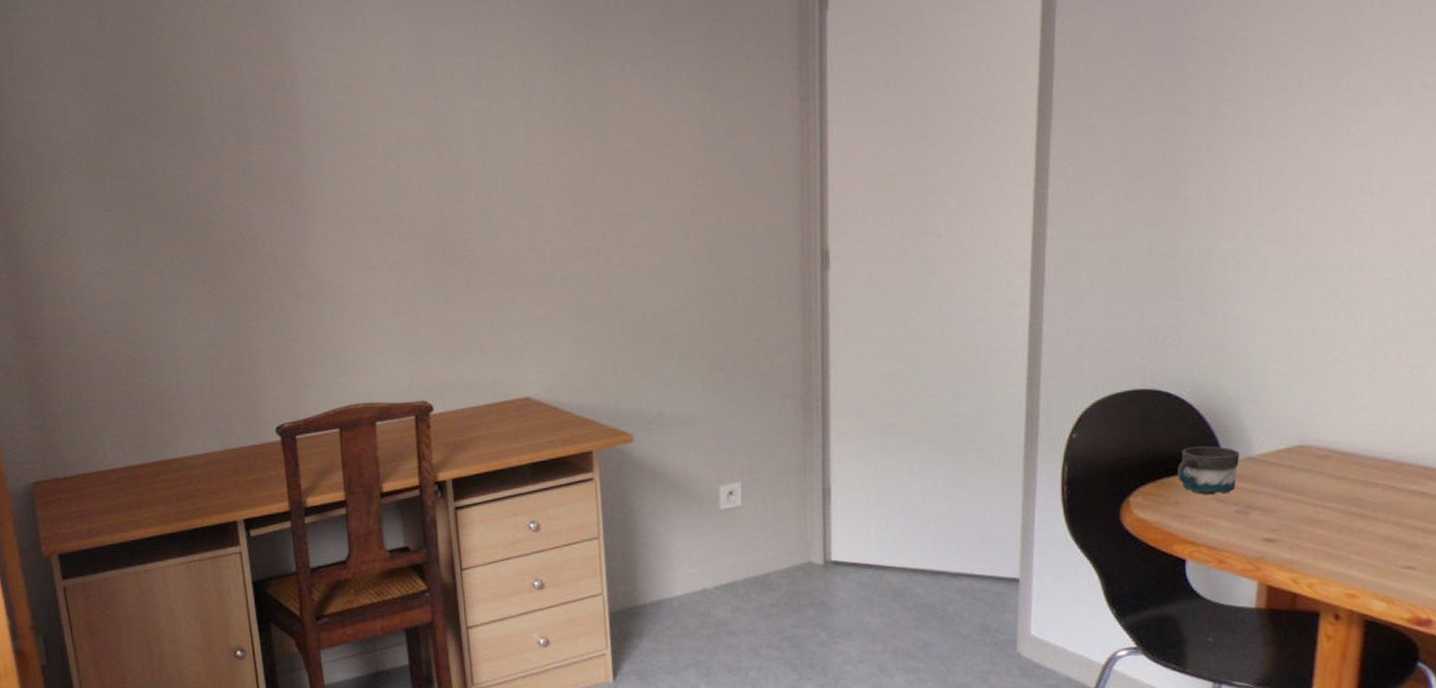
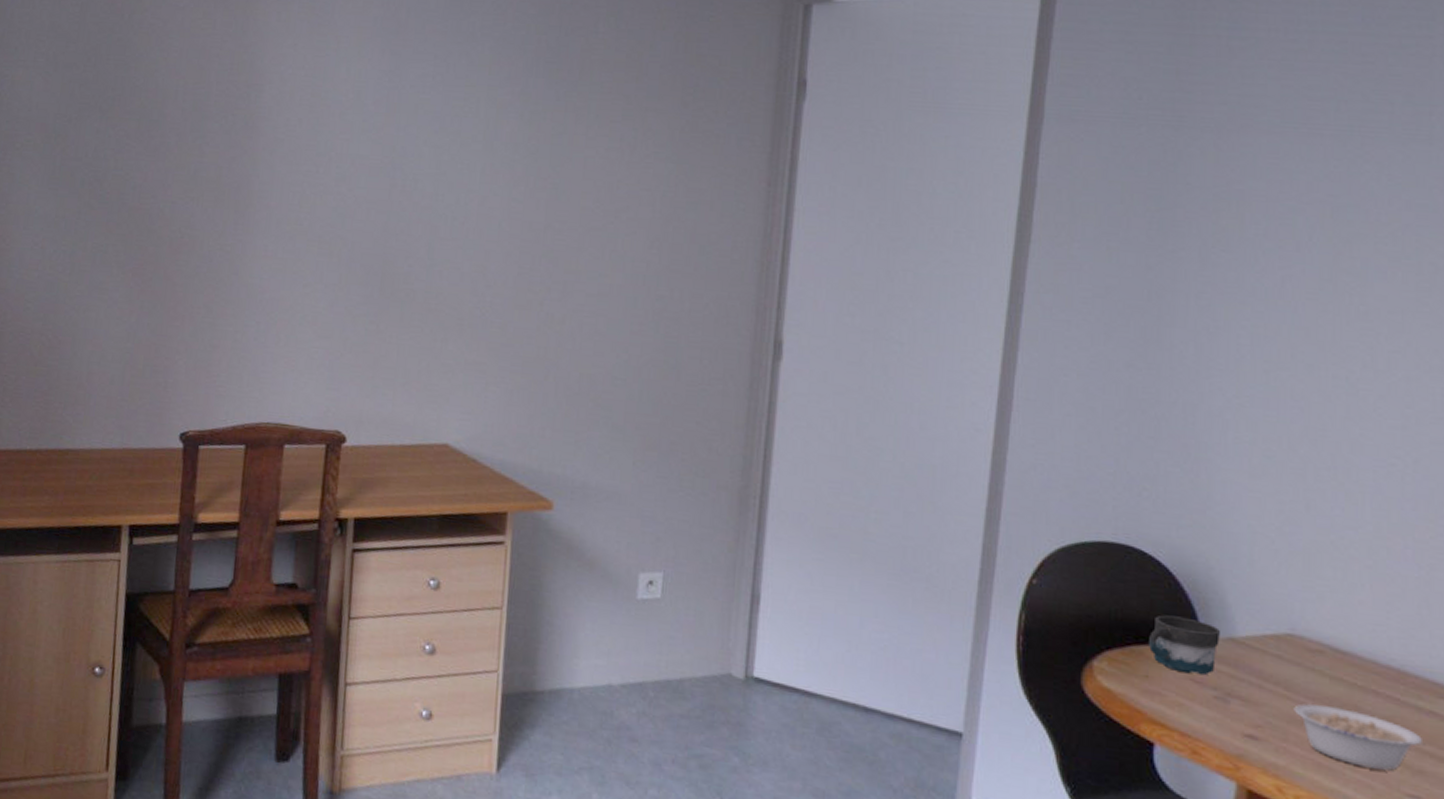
legume: none [1305,502,1418,550] -> present [1294,704,1426,771]

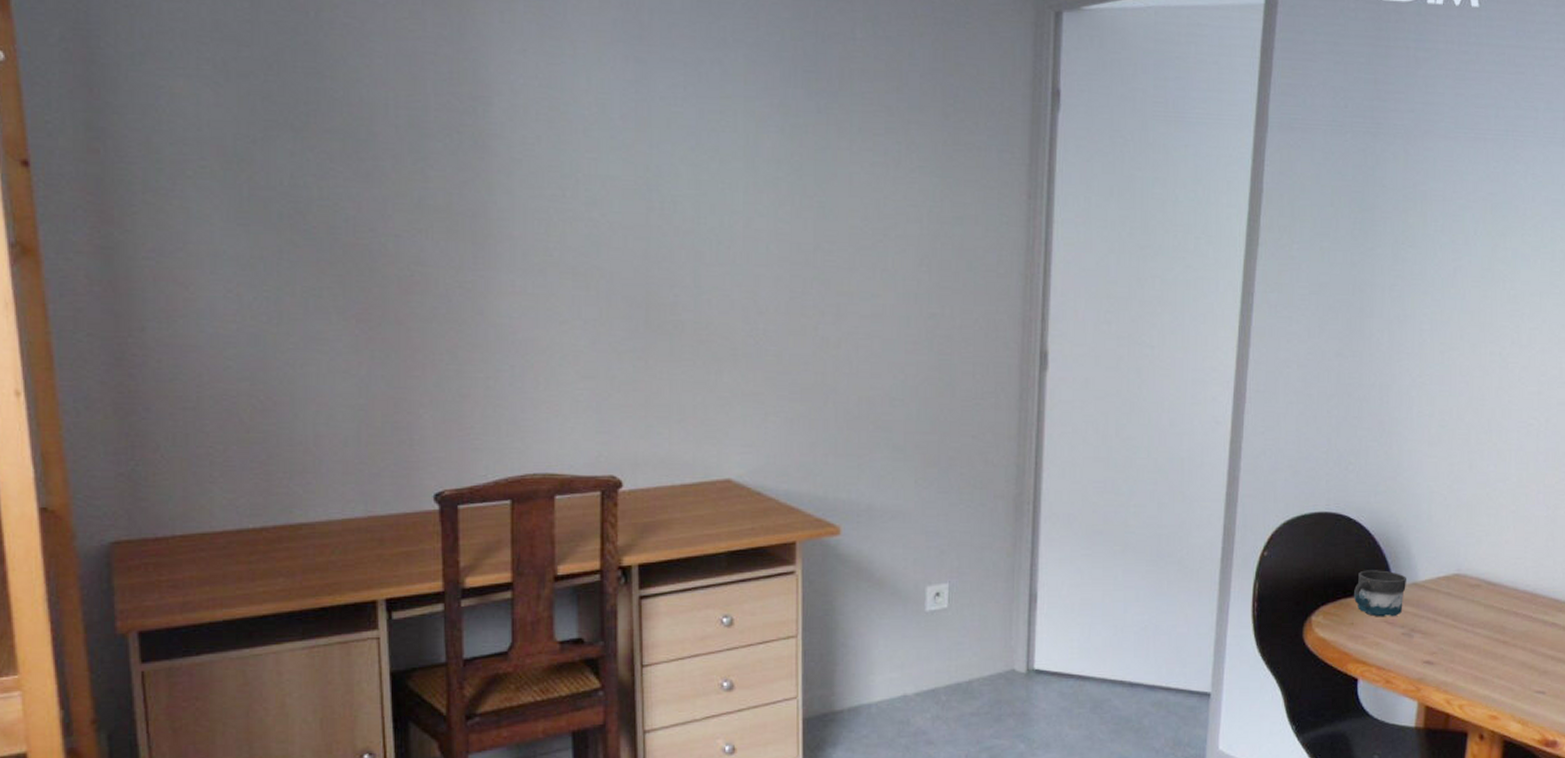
legume: present [1294,704,1426,771] -> none [1459,630,1549,675]

